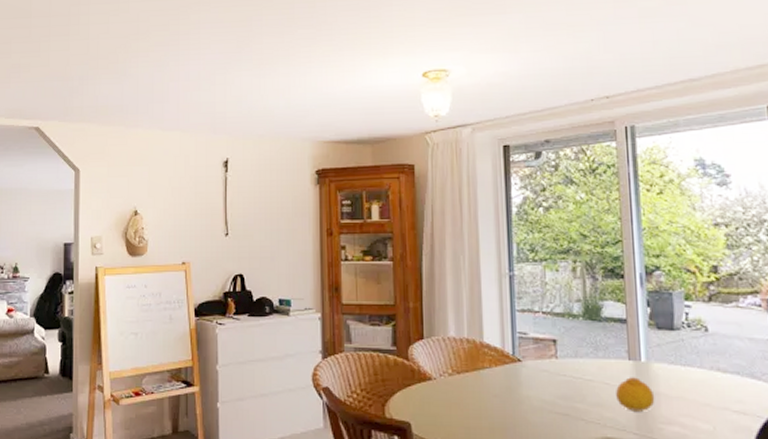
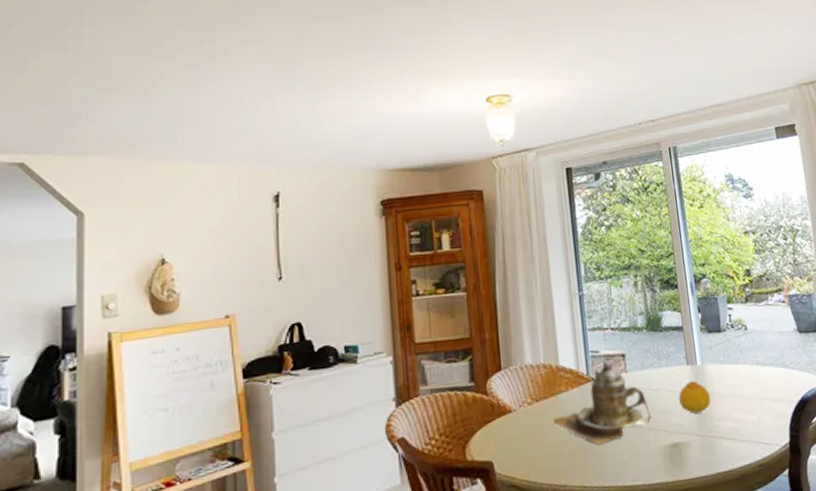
teapot: none [473,344,584,425] -> present [553,360,653,445]

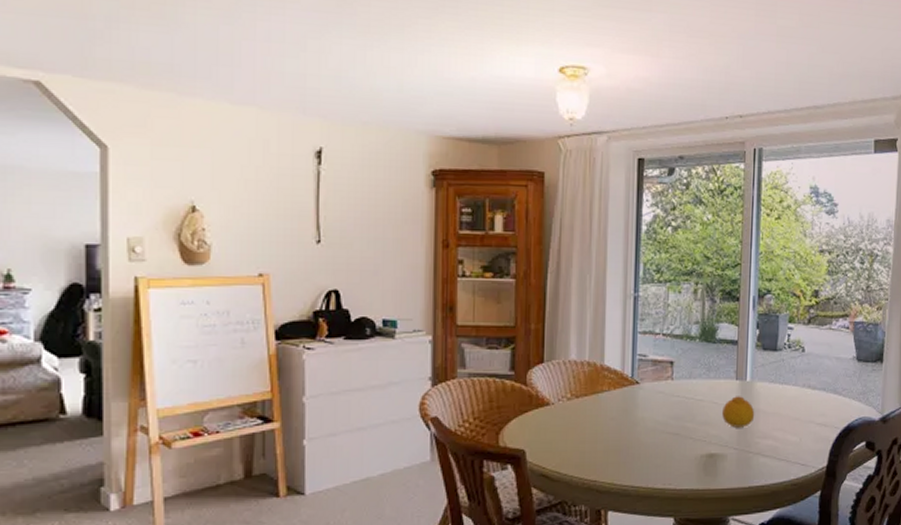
teapot: present [553,360,653,445] -> none [591,366,693,447]

